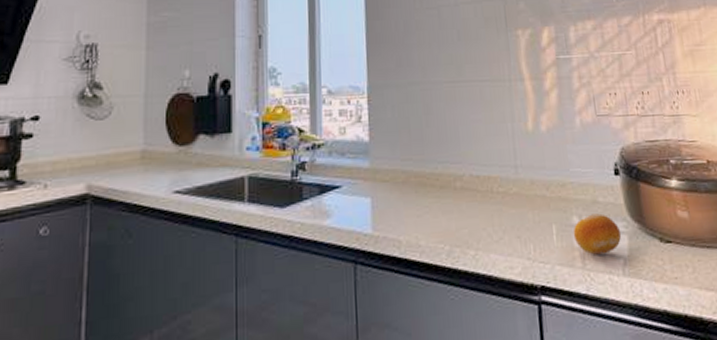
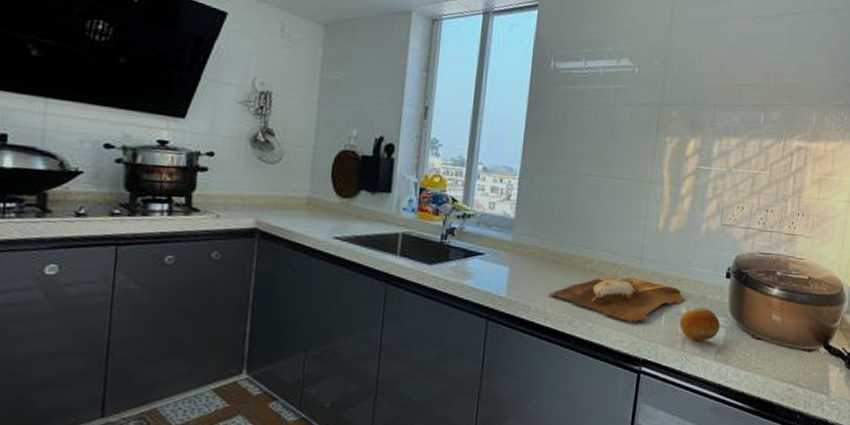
cutting board: none [419,189,574,244] -> present [548,275,685,323]

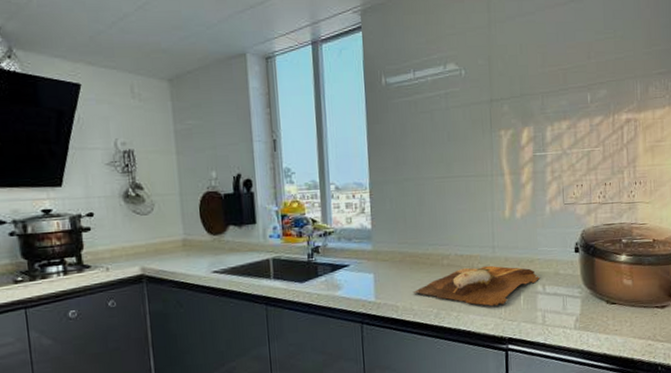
fruit: present [679,307,721,341] -> none [537,283,576,315]

